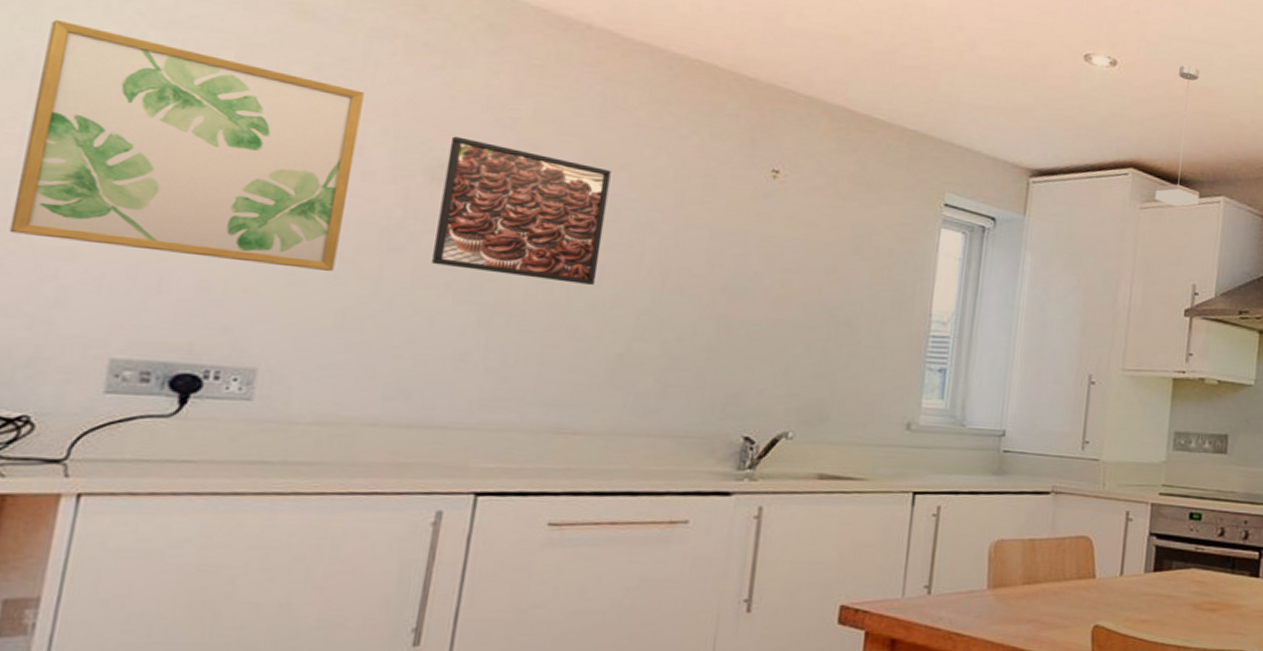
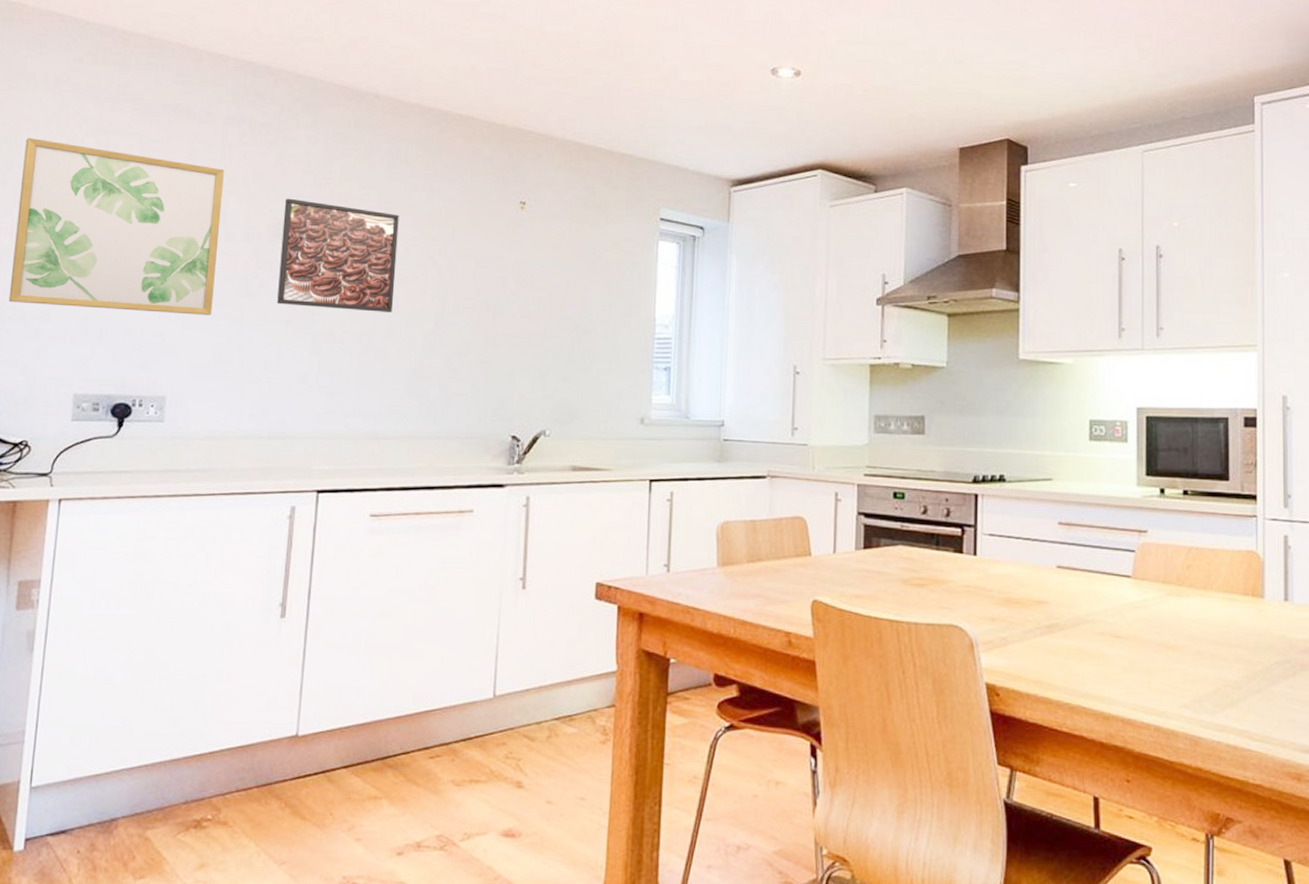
pendant lamp: present [1155,65,1200,207] -> none [843,67,883,202]

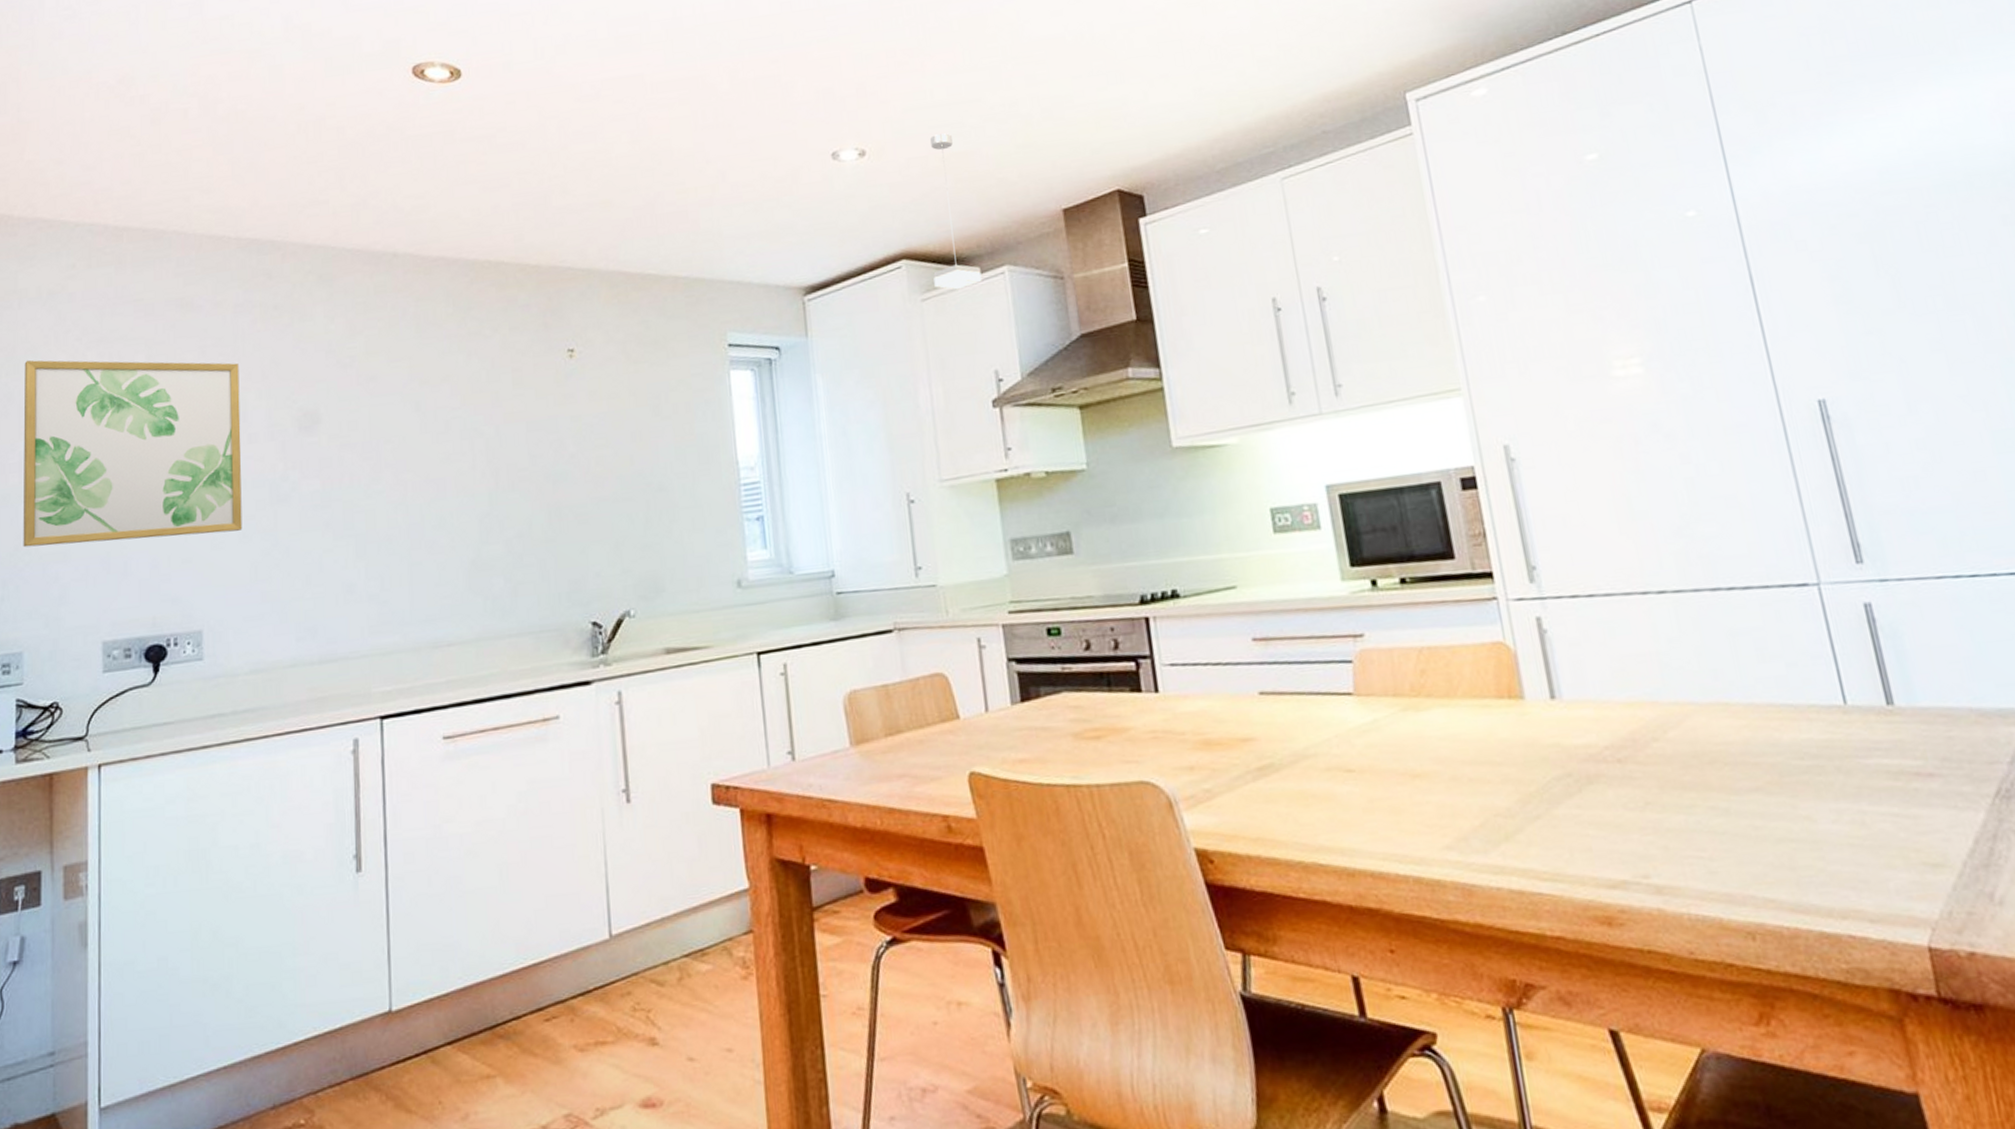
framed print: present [277,198,399,312] -> none [308,384,441,507]
pendant lamp: none [843,67,883,202] -> present [930,133,982,290]

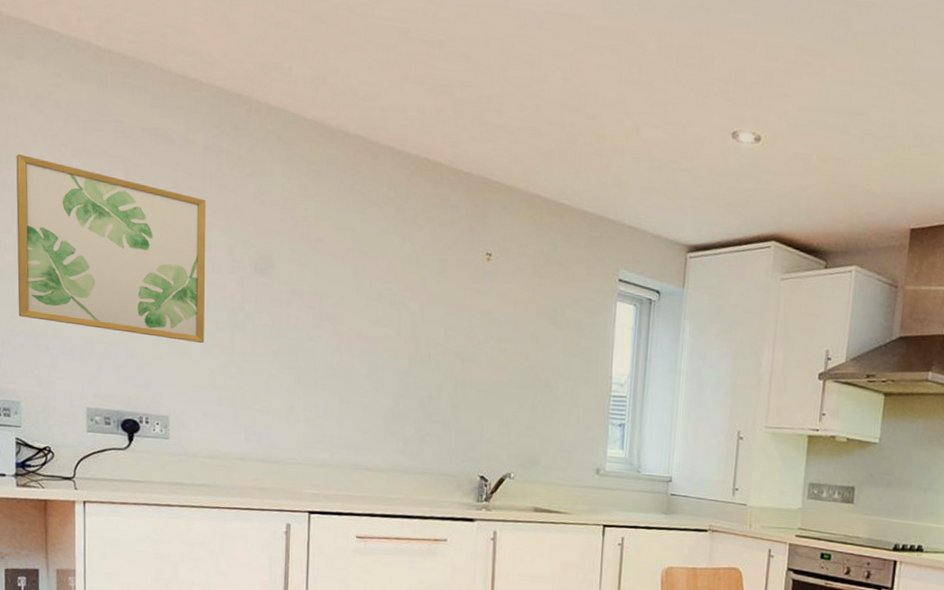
pendant lamp: present [930,133,982,290] -> none [794,137,835,277]

